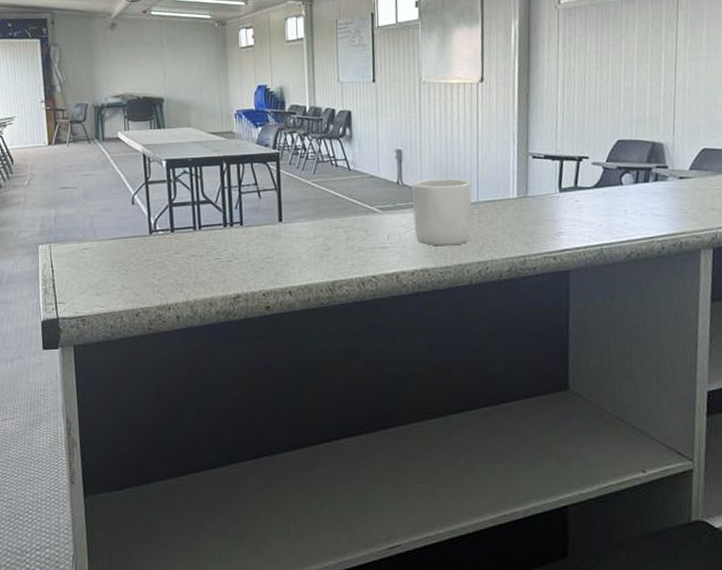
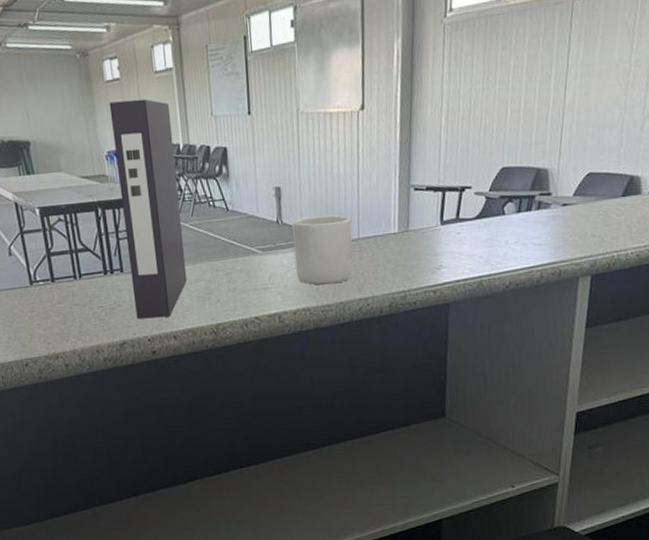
binder: none [242,64,306,273] -> present [109,99,187,320]

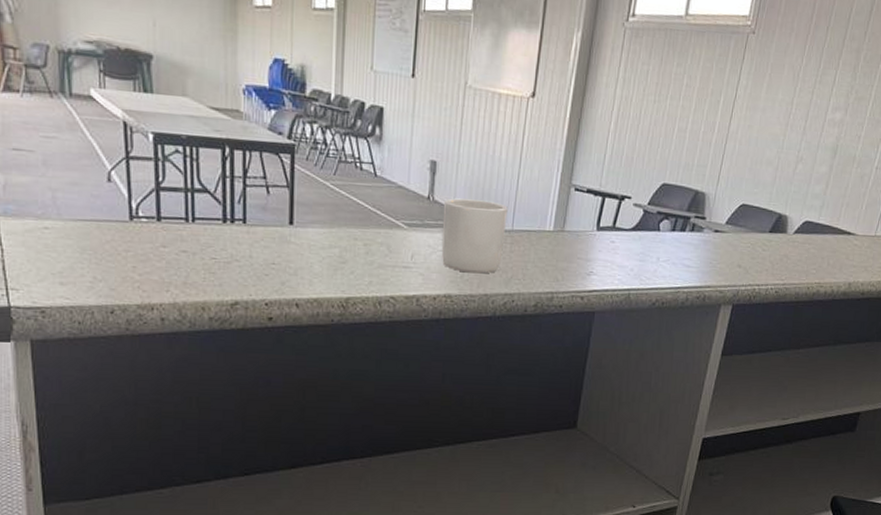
binder: present [109,99,187,320] -> none [254,30,326,282]

